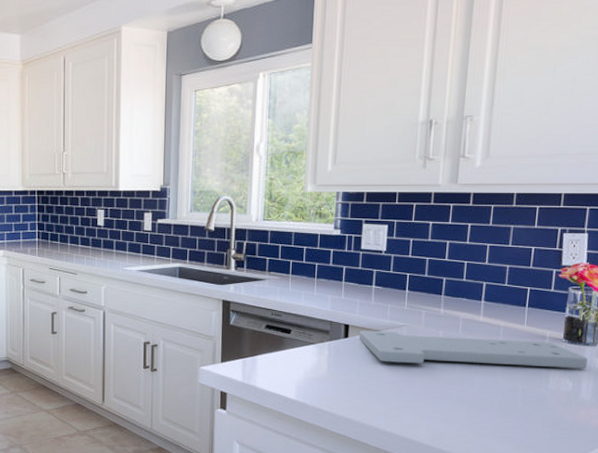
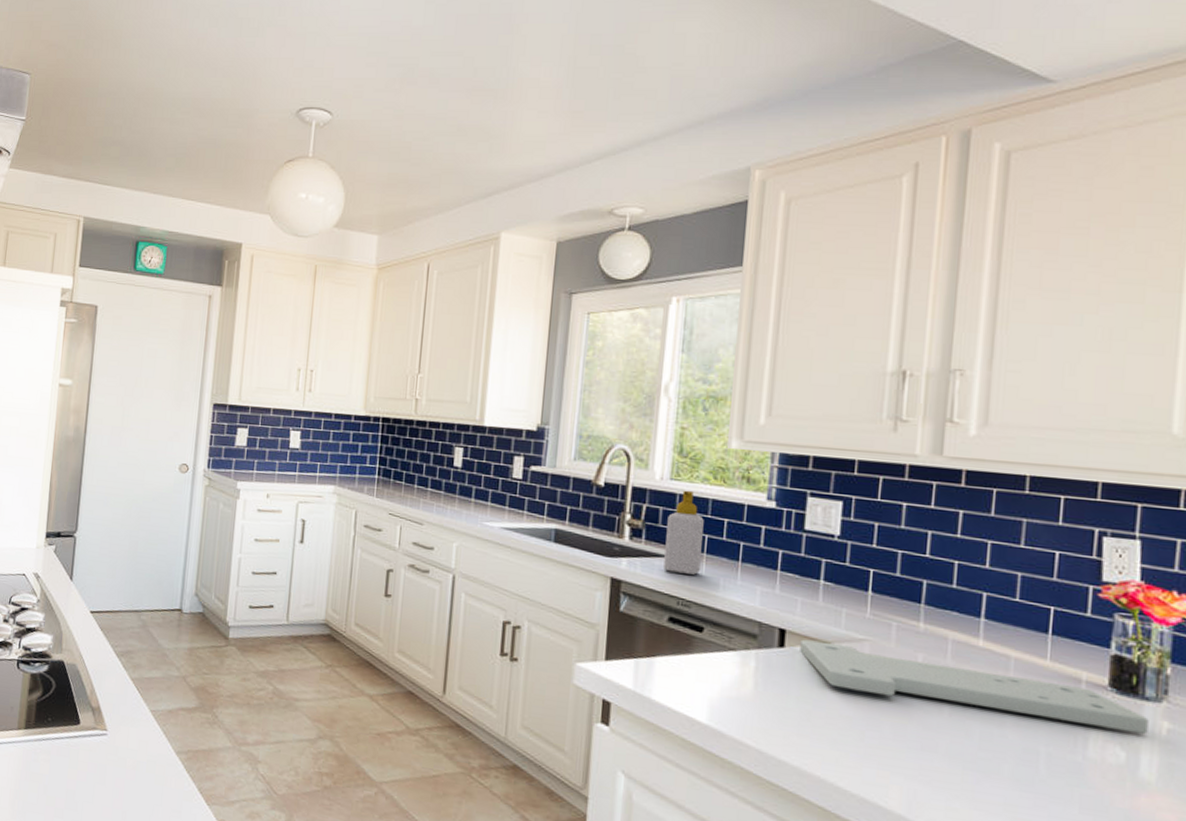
soap bottle: none [261,227,289,292] -> present [663,490,704,576]

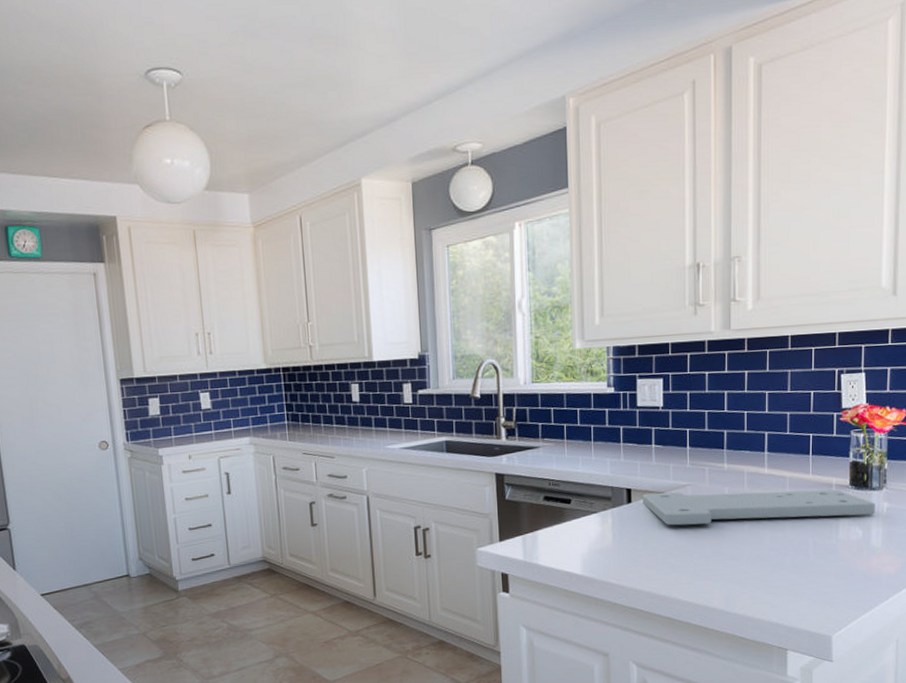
soap bottle: present [663,490,704,576] -> none [534,389,563,460]

